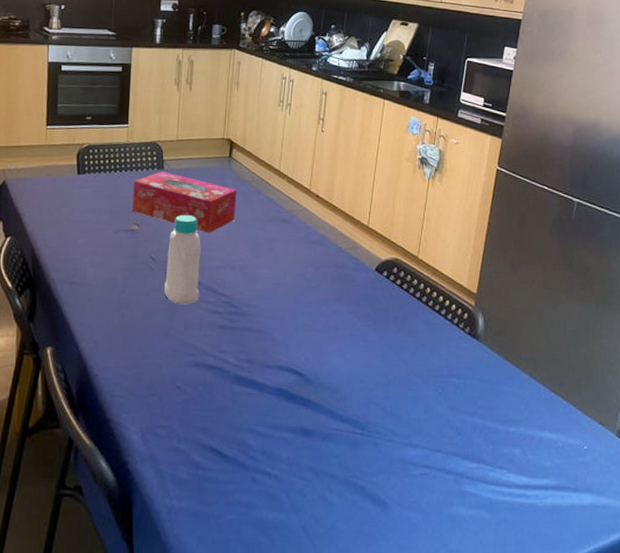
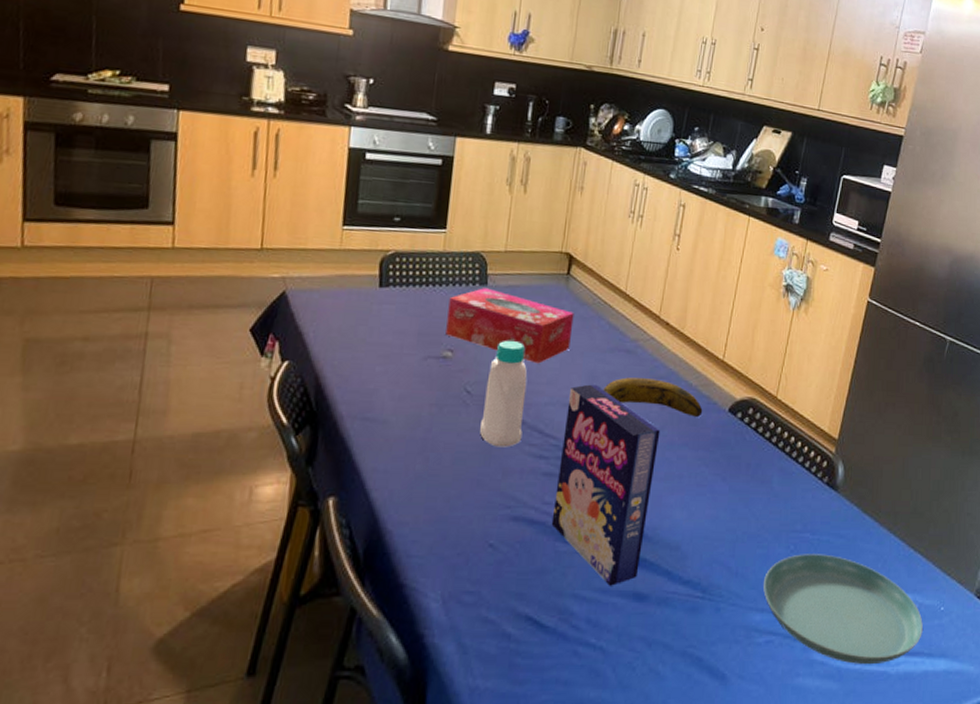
cereal box: none [227,250,316,423] -> present [551,384,661,586]
banana: none [265,243,353,276] -> present [603,377,703,417]
saucer: none [416,396,568,497] -> present [763,554,923,665]

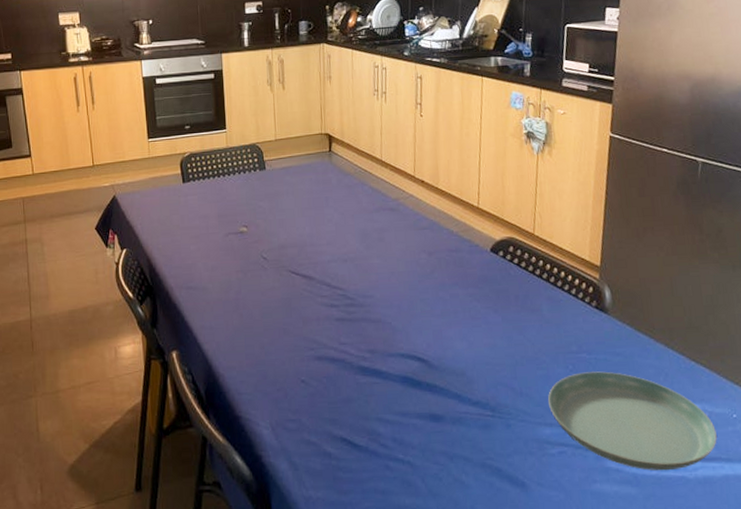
tissue box: present [446,288,574,364] -> none [238,172,342,229]
bottle: present [480,340,527,448] -> none [278,212,314,301]
cereal box: present [551,384,661,586] -> none [347,240,432,410]
banana: present [603,377,703,417] -> none [375,230,467,259]

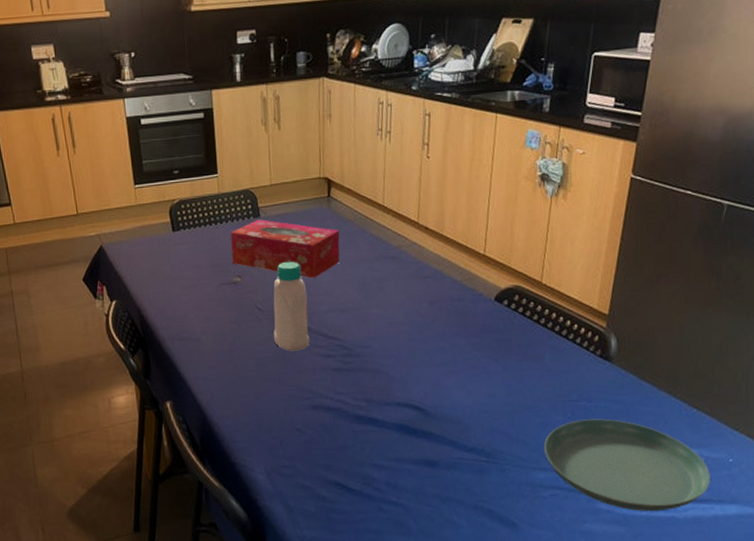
tissue box: none [238,172,342,229] -> present [230,219,340,279]
bottle: none [278,212,314,301] -> present [273,261,310,352]

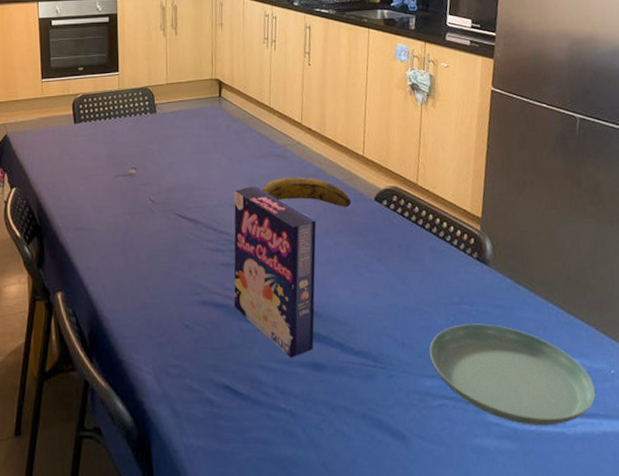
tissue box: present [230,219,340,279] -> none [128,115,230,173]
bottle: present [273,261,310,352] -> none [166,155,200,245]
cereal box: none [345,290,432,456] -> present [234,186,317,358]
banana: none [375,279,470,309] -> present [262,177,352,207]

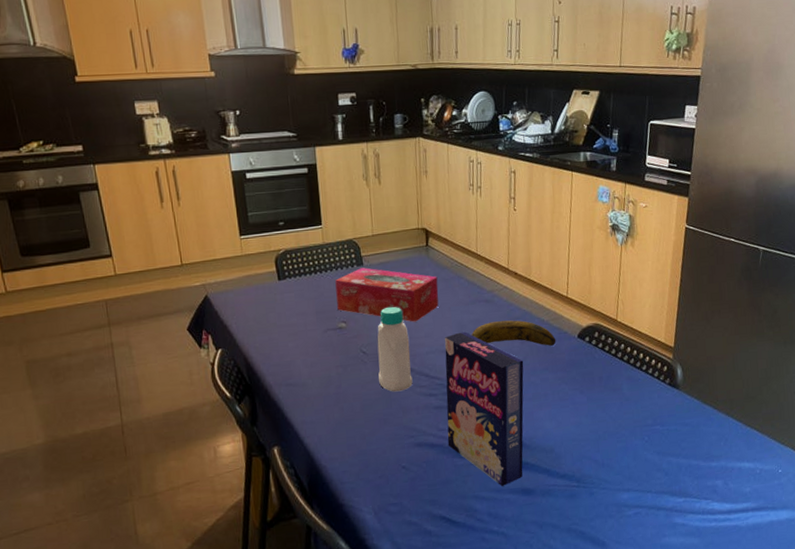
tissue box: none [128,115,230,173] -> present [335,267,439,322]
bottle: none [166,155,200,245] -> present [377,306,413,392]
saucer: present [429,323,596,426] -> none [626,440,765,523]

